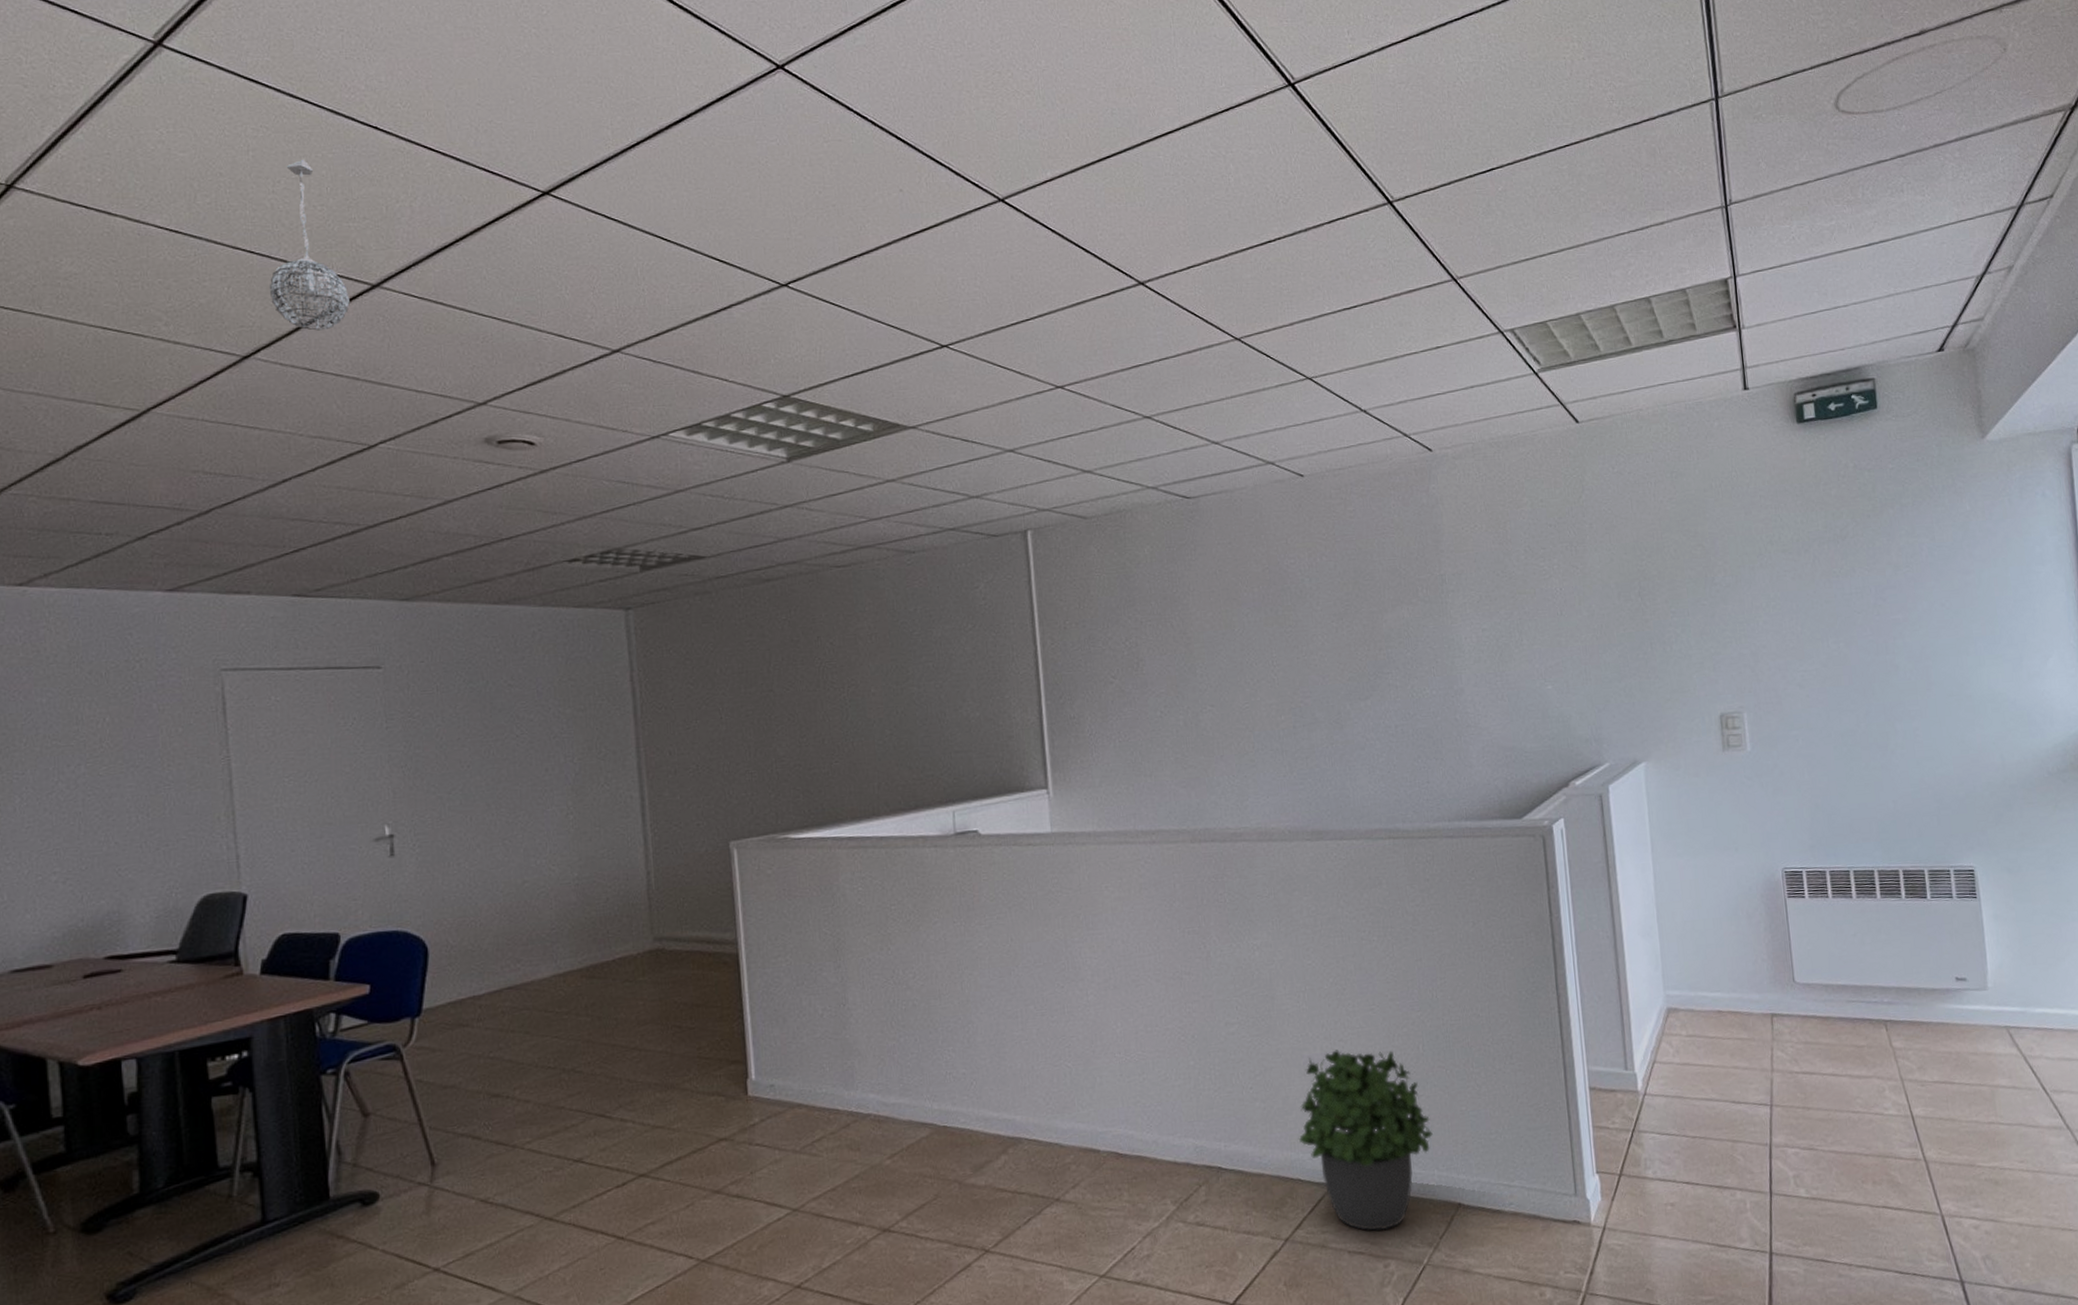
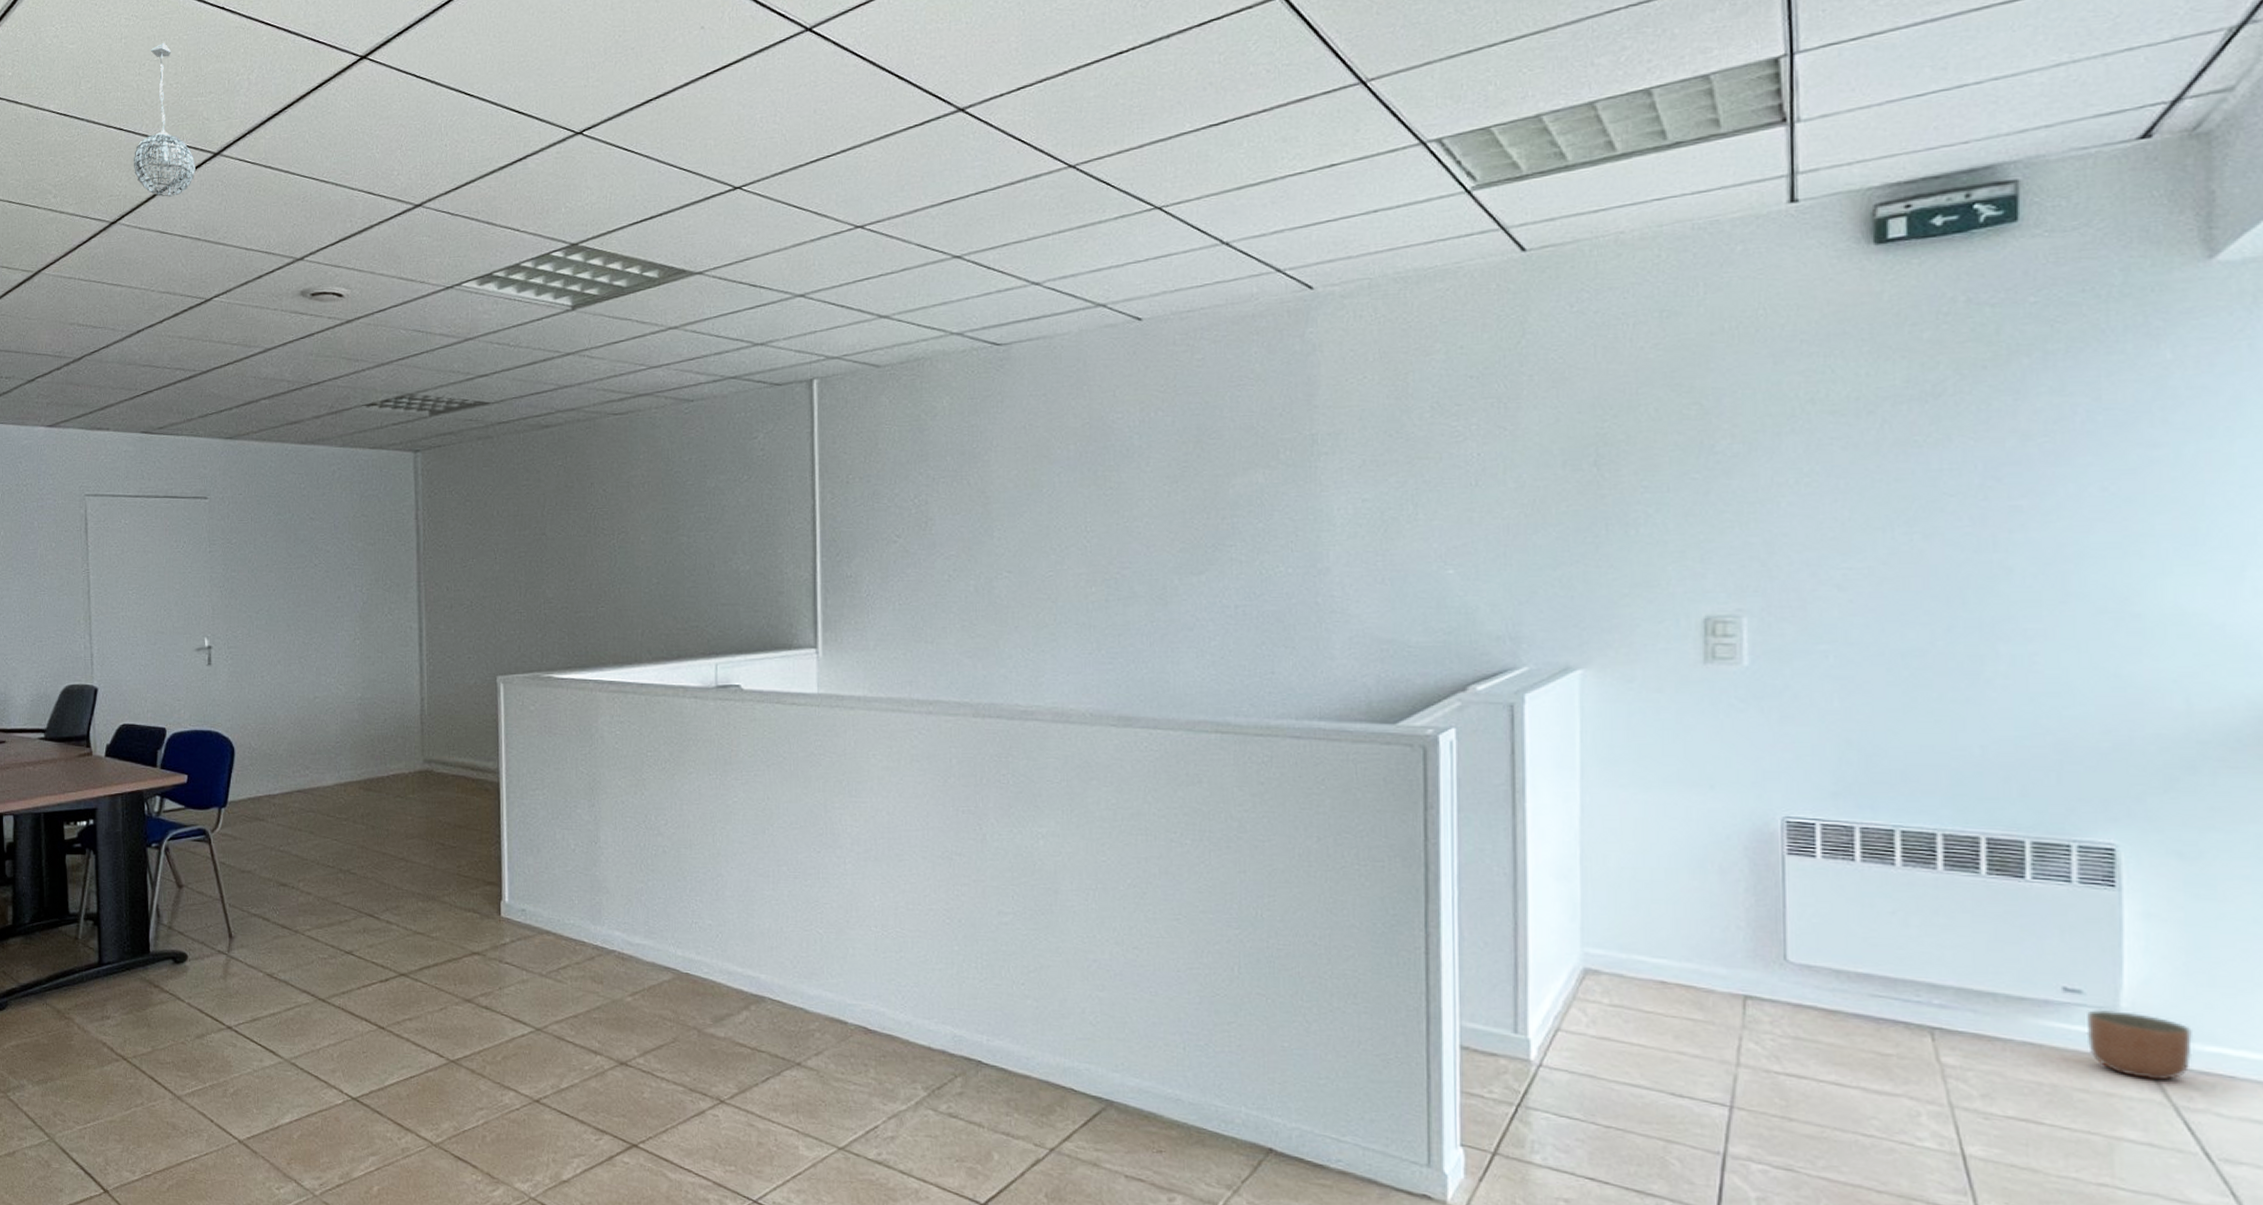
potted plant: present [1298,1049,1433,1231] -> none [1074,957,1243,1162]
planter: none [1971,990,2030,1039] -> present [2086,1008,2193,1081]

